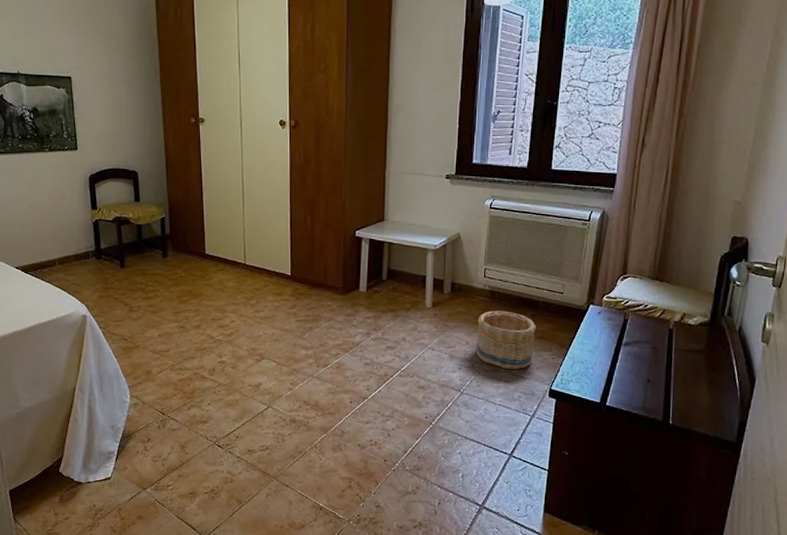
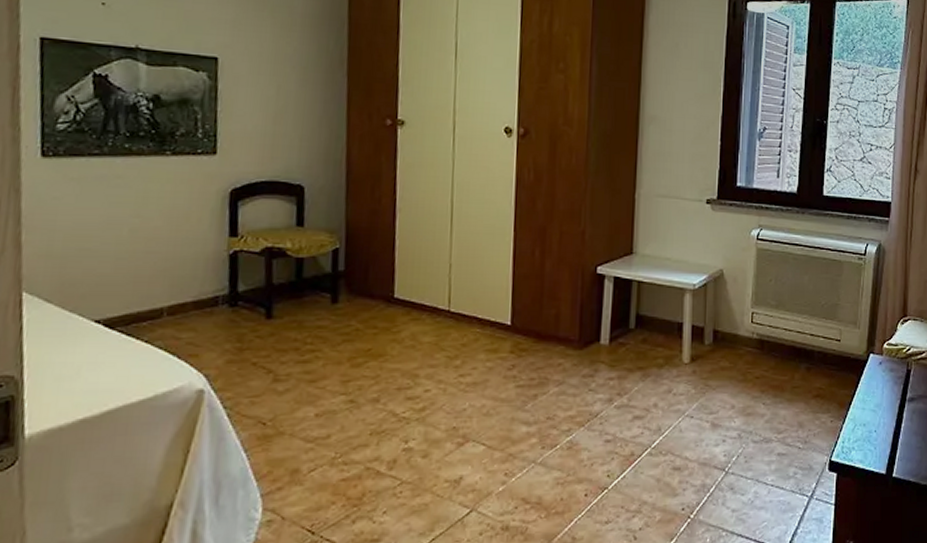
basket: present [476,310,536,369] -> none [744,364,812,438]

